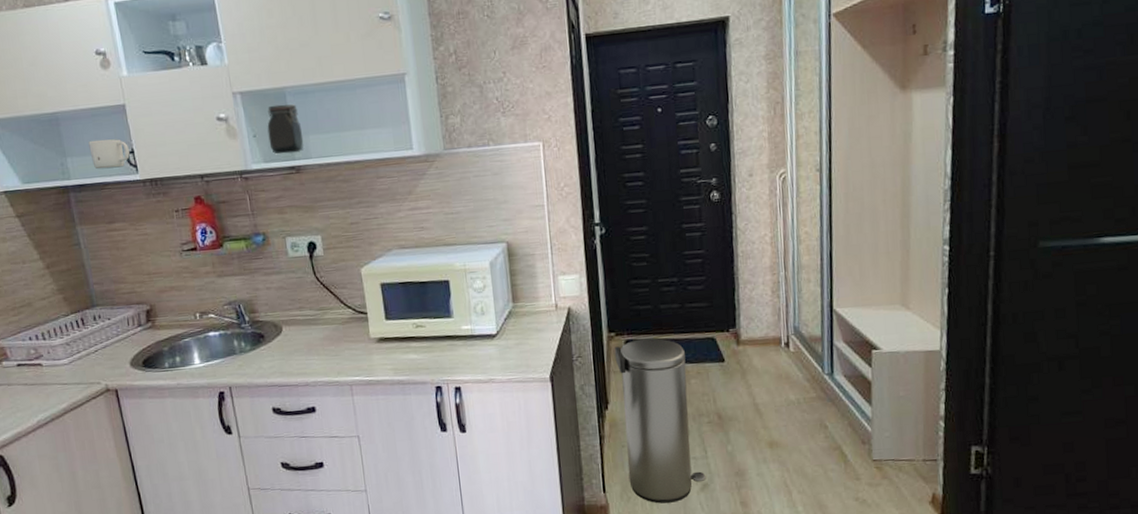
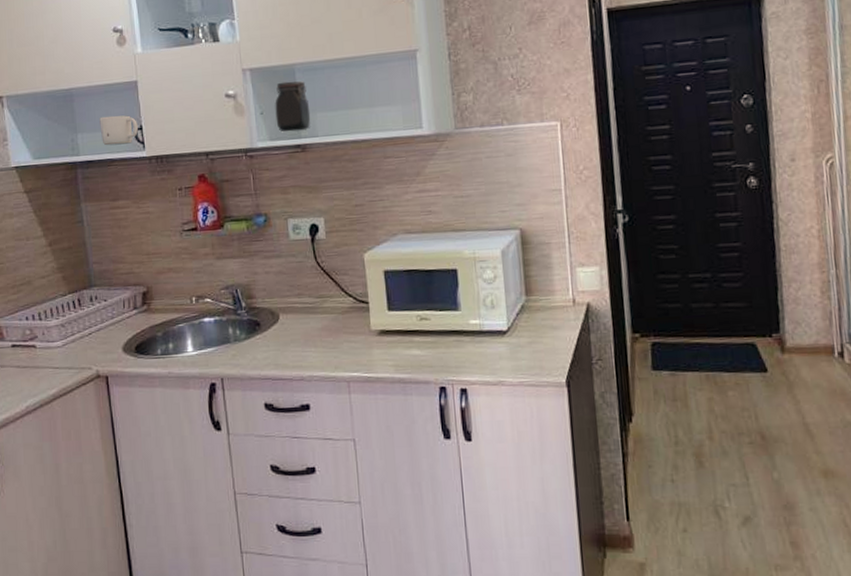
pedal bin: present [614,338,706,504] -> none [639,341,749,538]

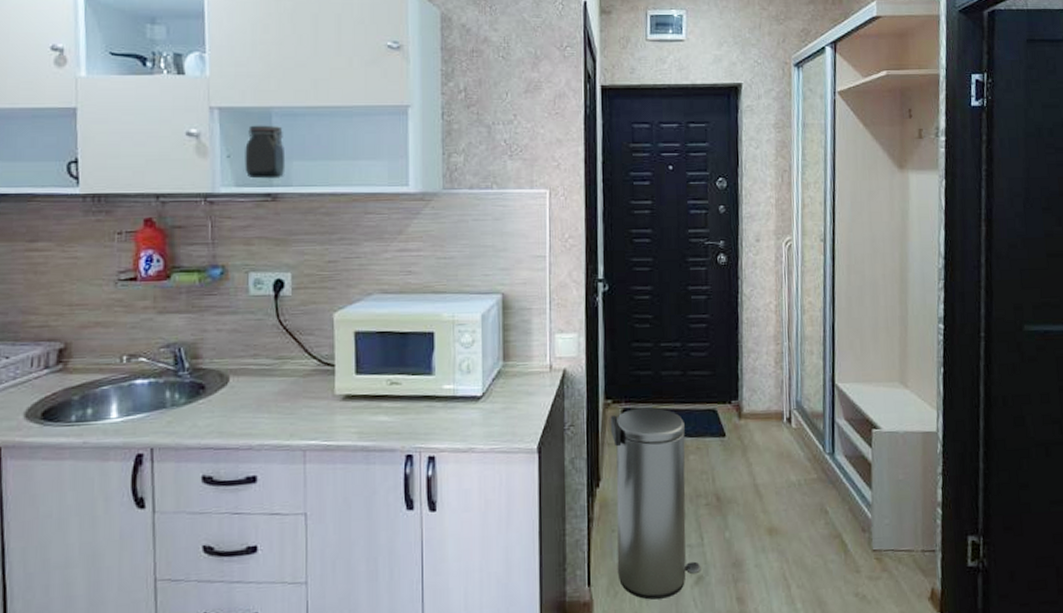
mug: present [99,115,138,146] -> none [21,144,72,178]
pedal bin: none [639,341,749,538] -> present [610,407,702,600]

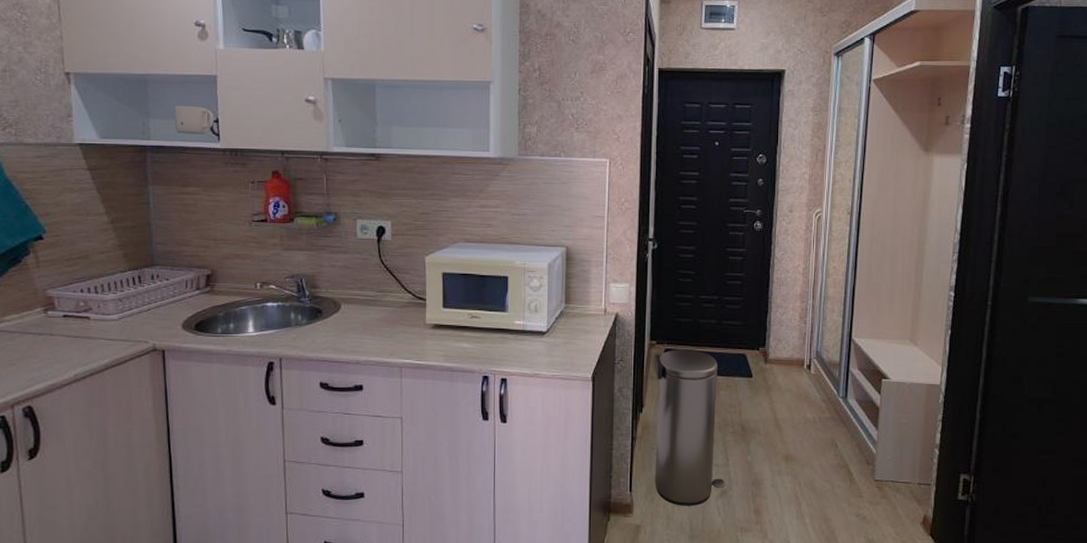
mug: none [21,144,72,178] -> present [174,105,214,134]
jar: present [245,125,286,179] -> none [353,94,387,141]

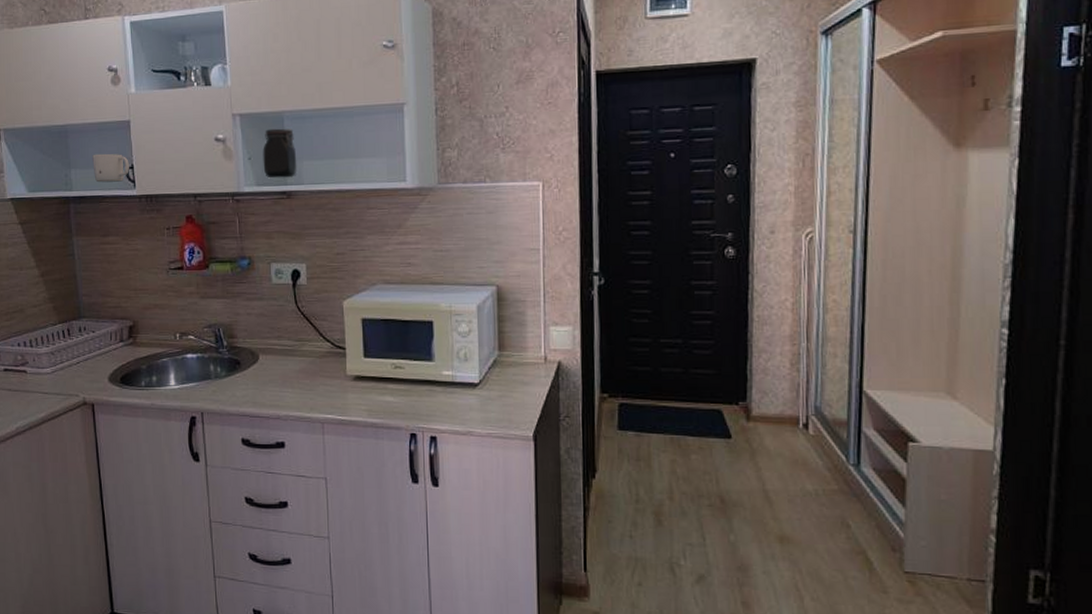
jar: none [353,94,387,141] -> present [263,128,297,179]
pedal bin: present [654,349,726,506] -> none [606,404,703,593]

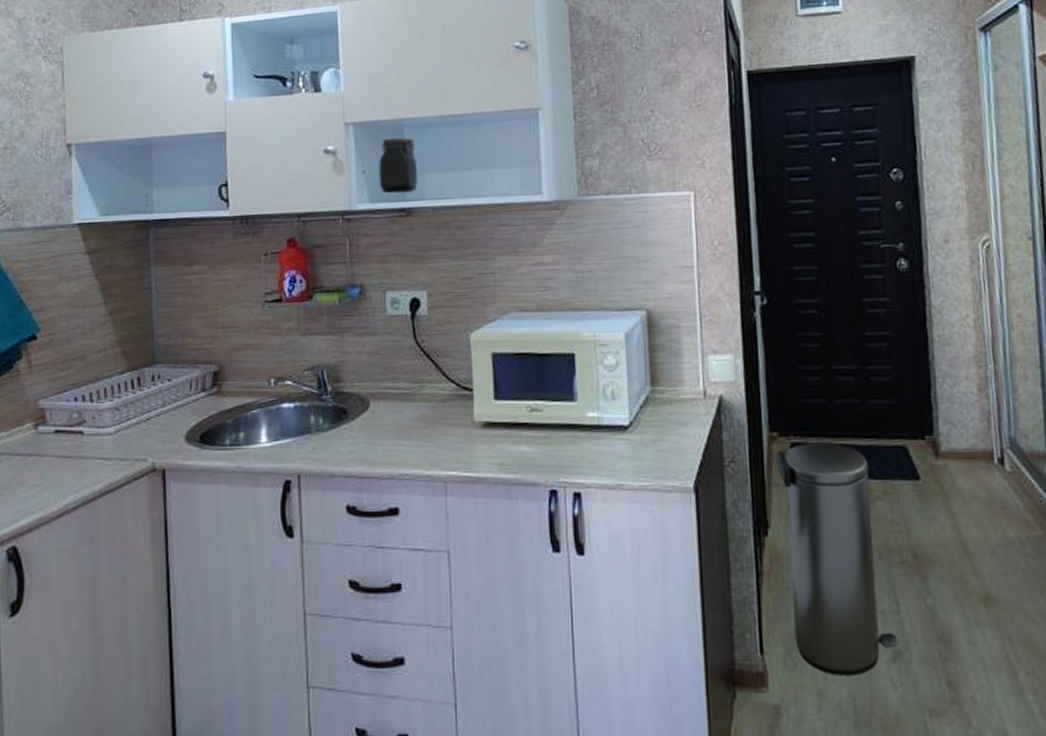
mug: present [92,153,129,183] -> none [179,169,223,203]
pedal bin: none [606,404,703,593] -> present [776,442,899,676]

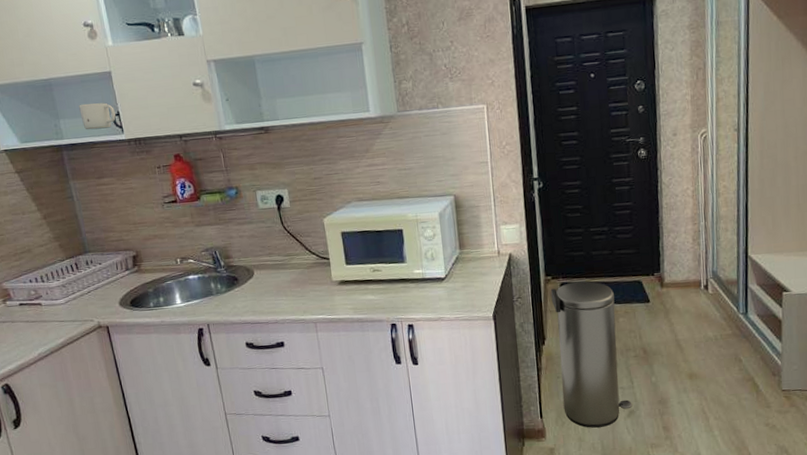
mug: none [179,169,223,203] -> present [79,102,116,130]
jar: present [379,137,418,194] -> none [238,71,272,117]

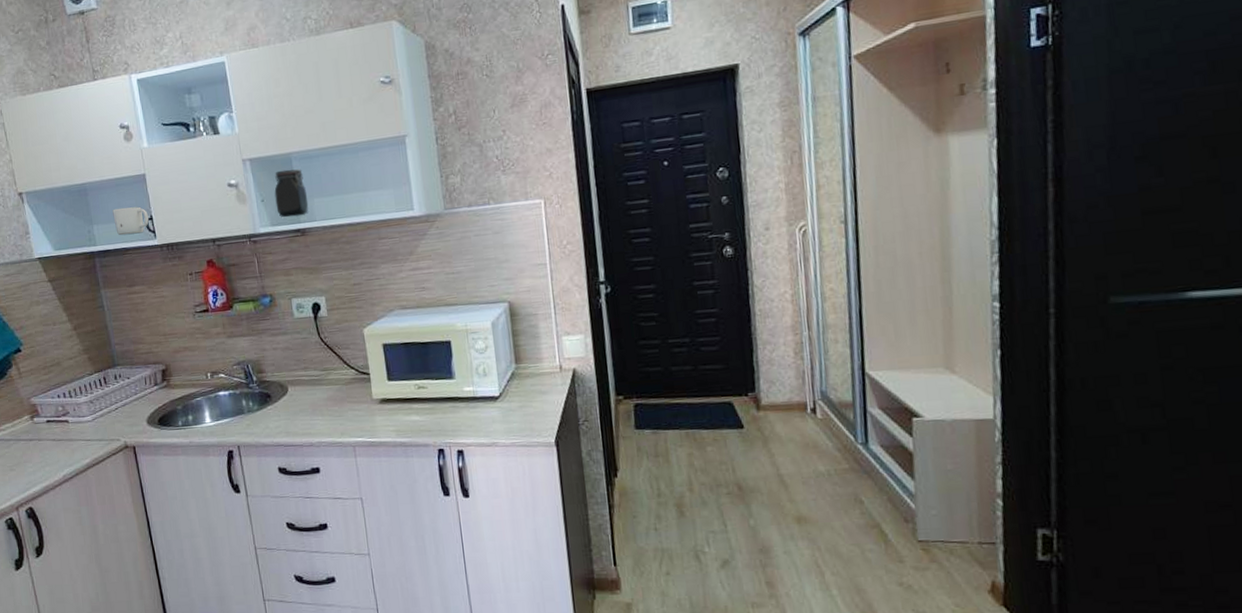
jar: none [238,71,272,117] -> present [274,169,309,218]
pedal bin: present [550,281,633,428] -> none [622,402,727,580]

